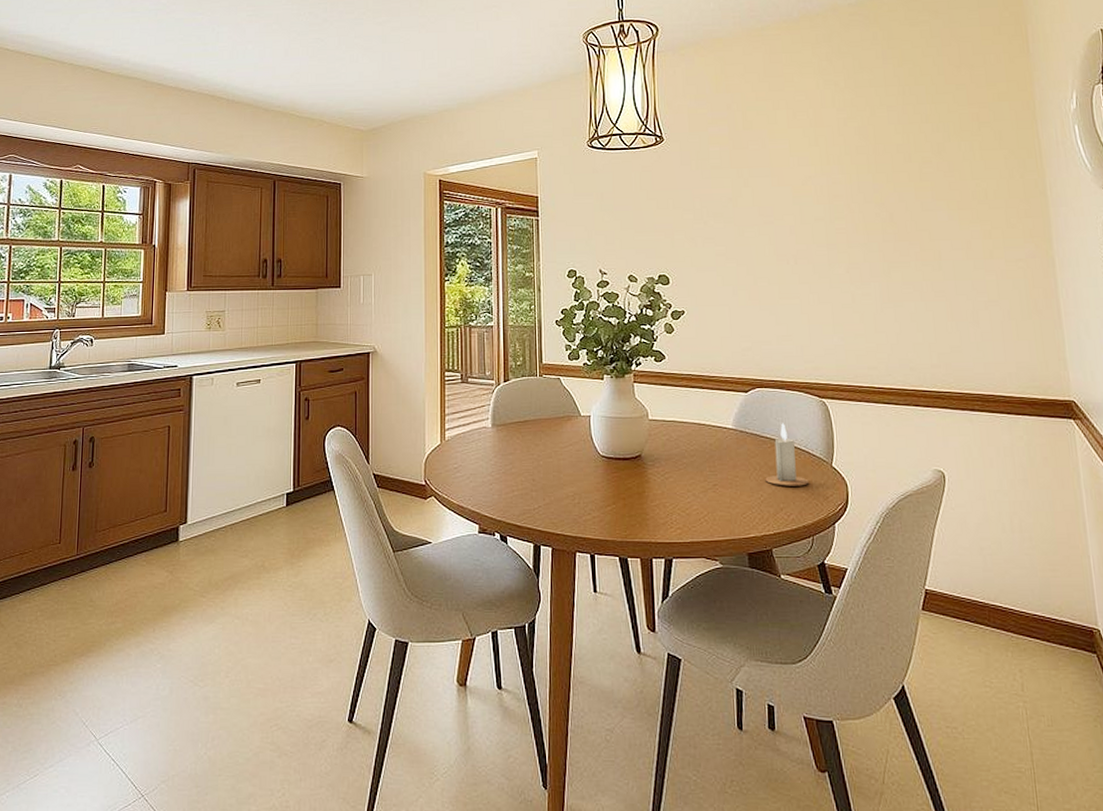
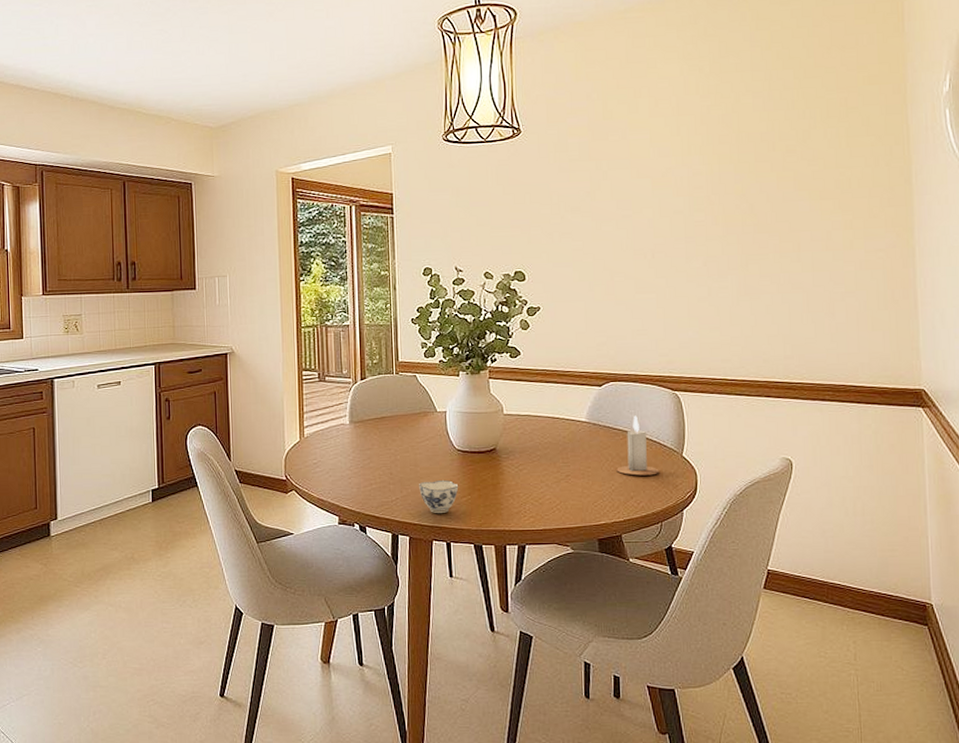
teacup: none [562,487,603,523] -> present [419,479,459,513]

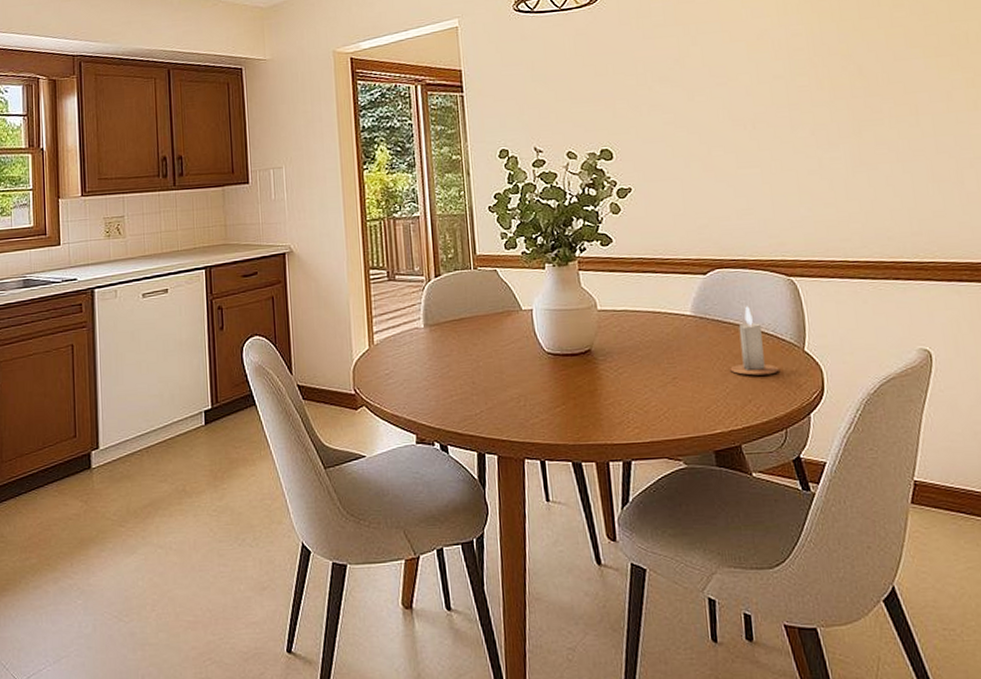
teacup: present [419,479,459,513] -> none [506,387,551,427]

